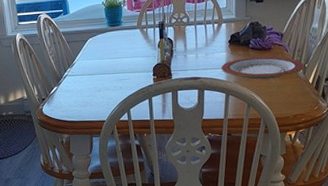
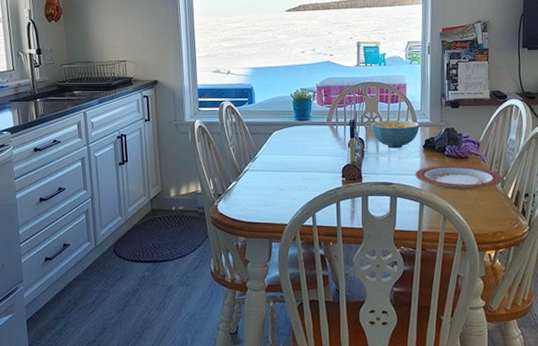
cereal bowl: none [178,18,226,46] -> present [370,120,420,149]

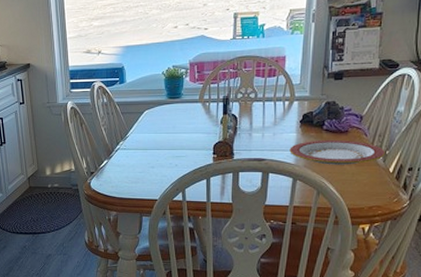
cereal bowl: present [370,120,420,149] -> none [244,95,298,124]

